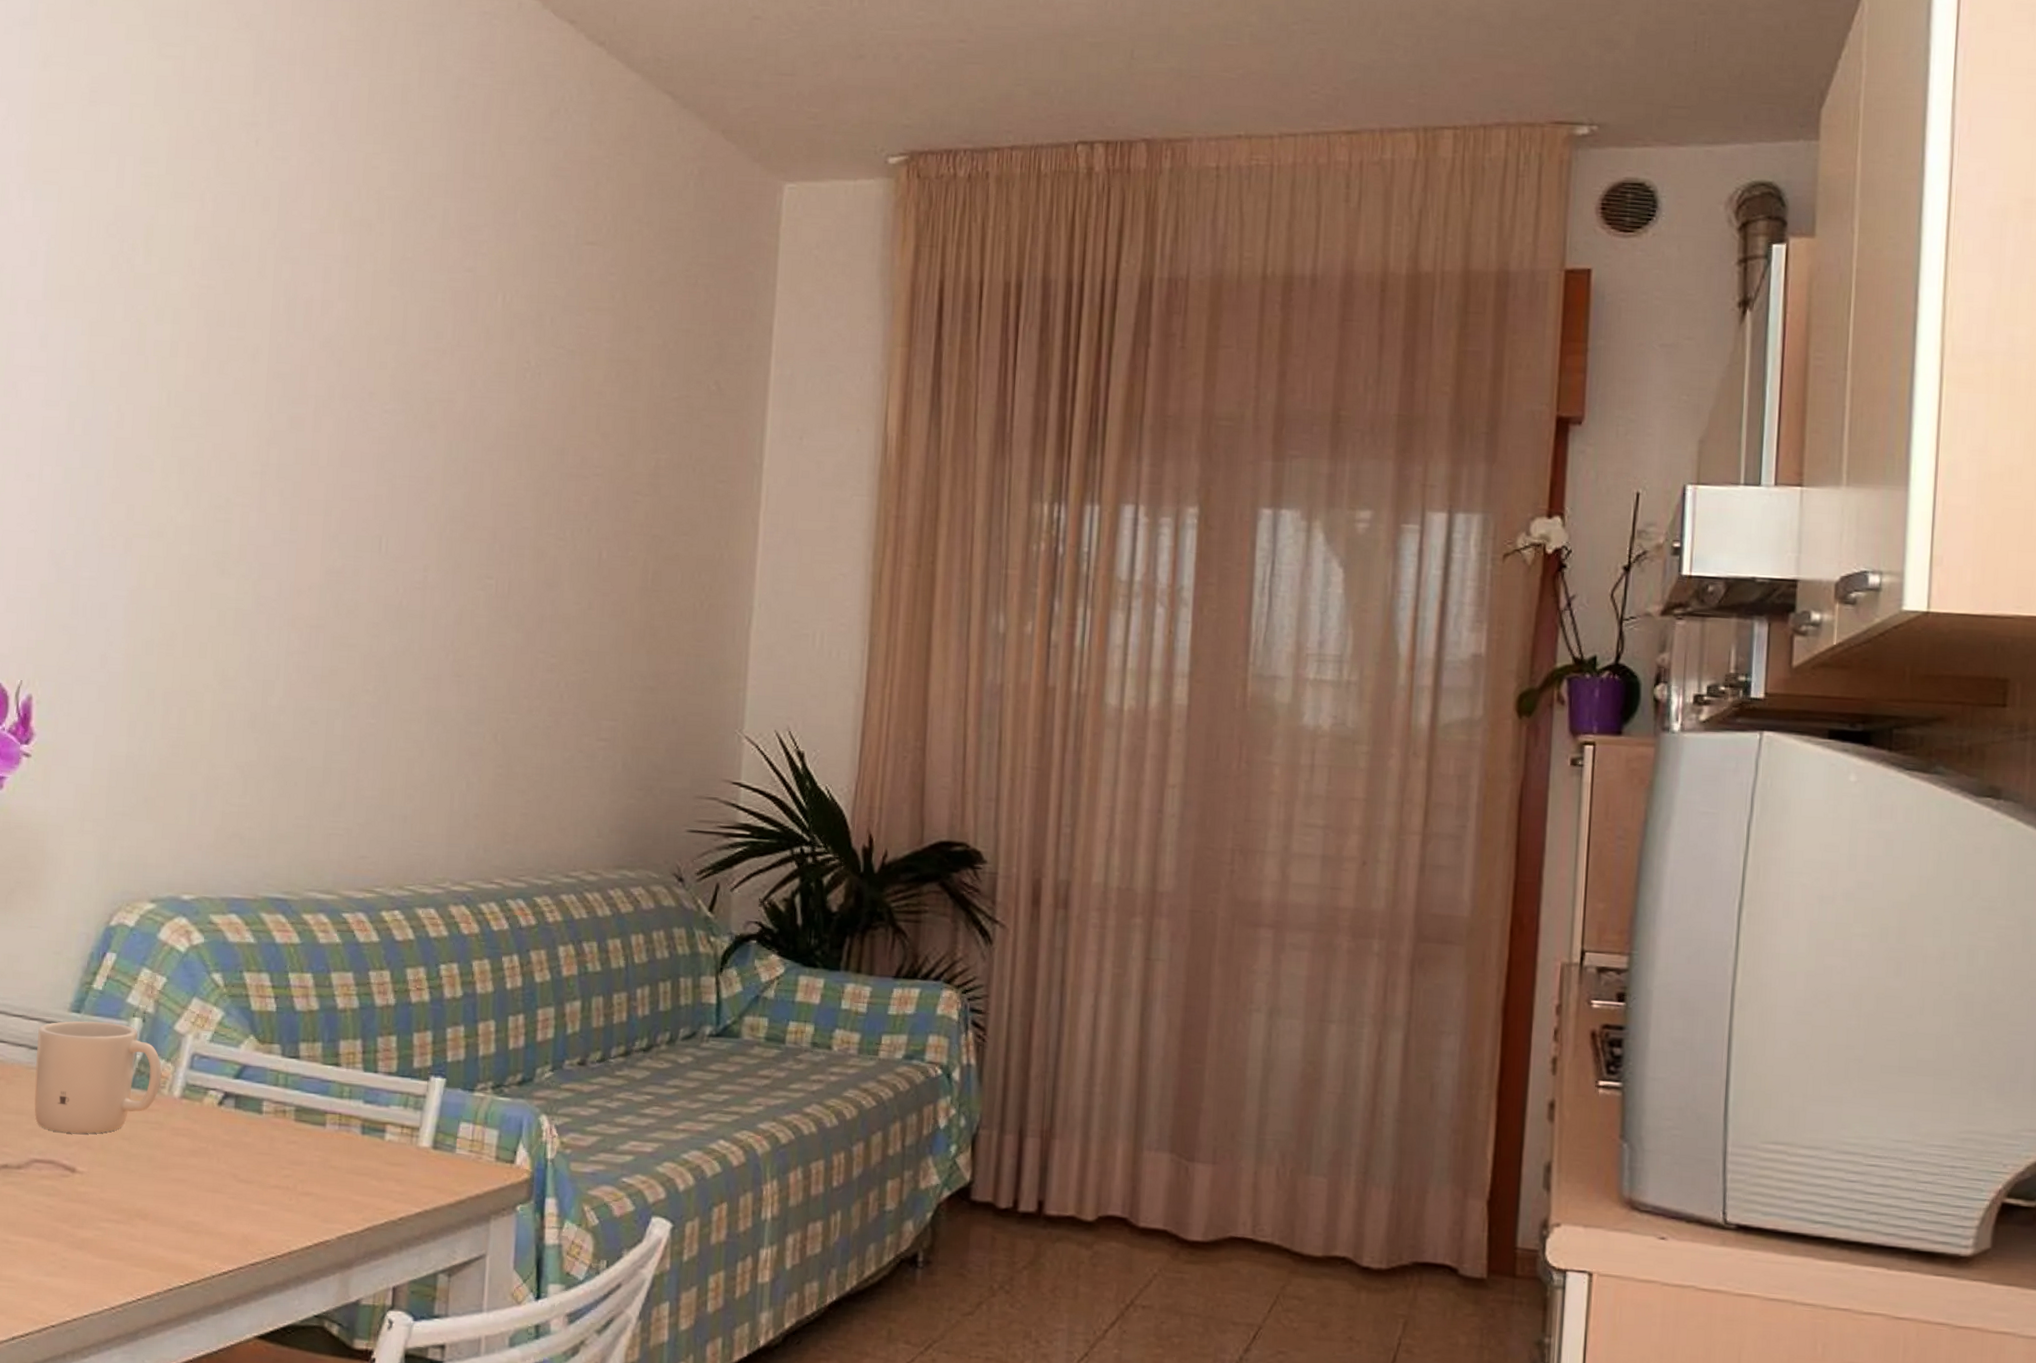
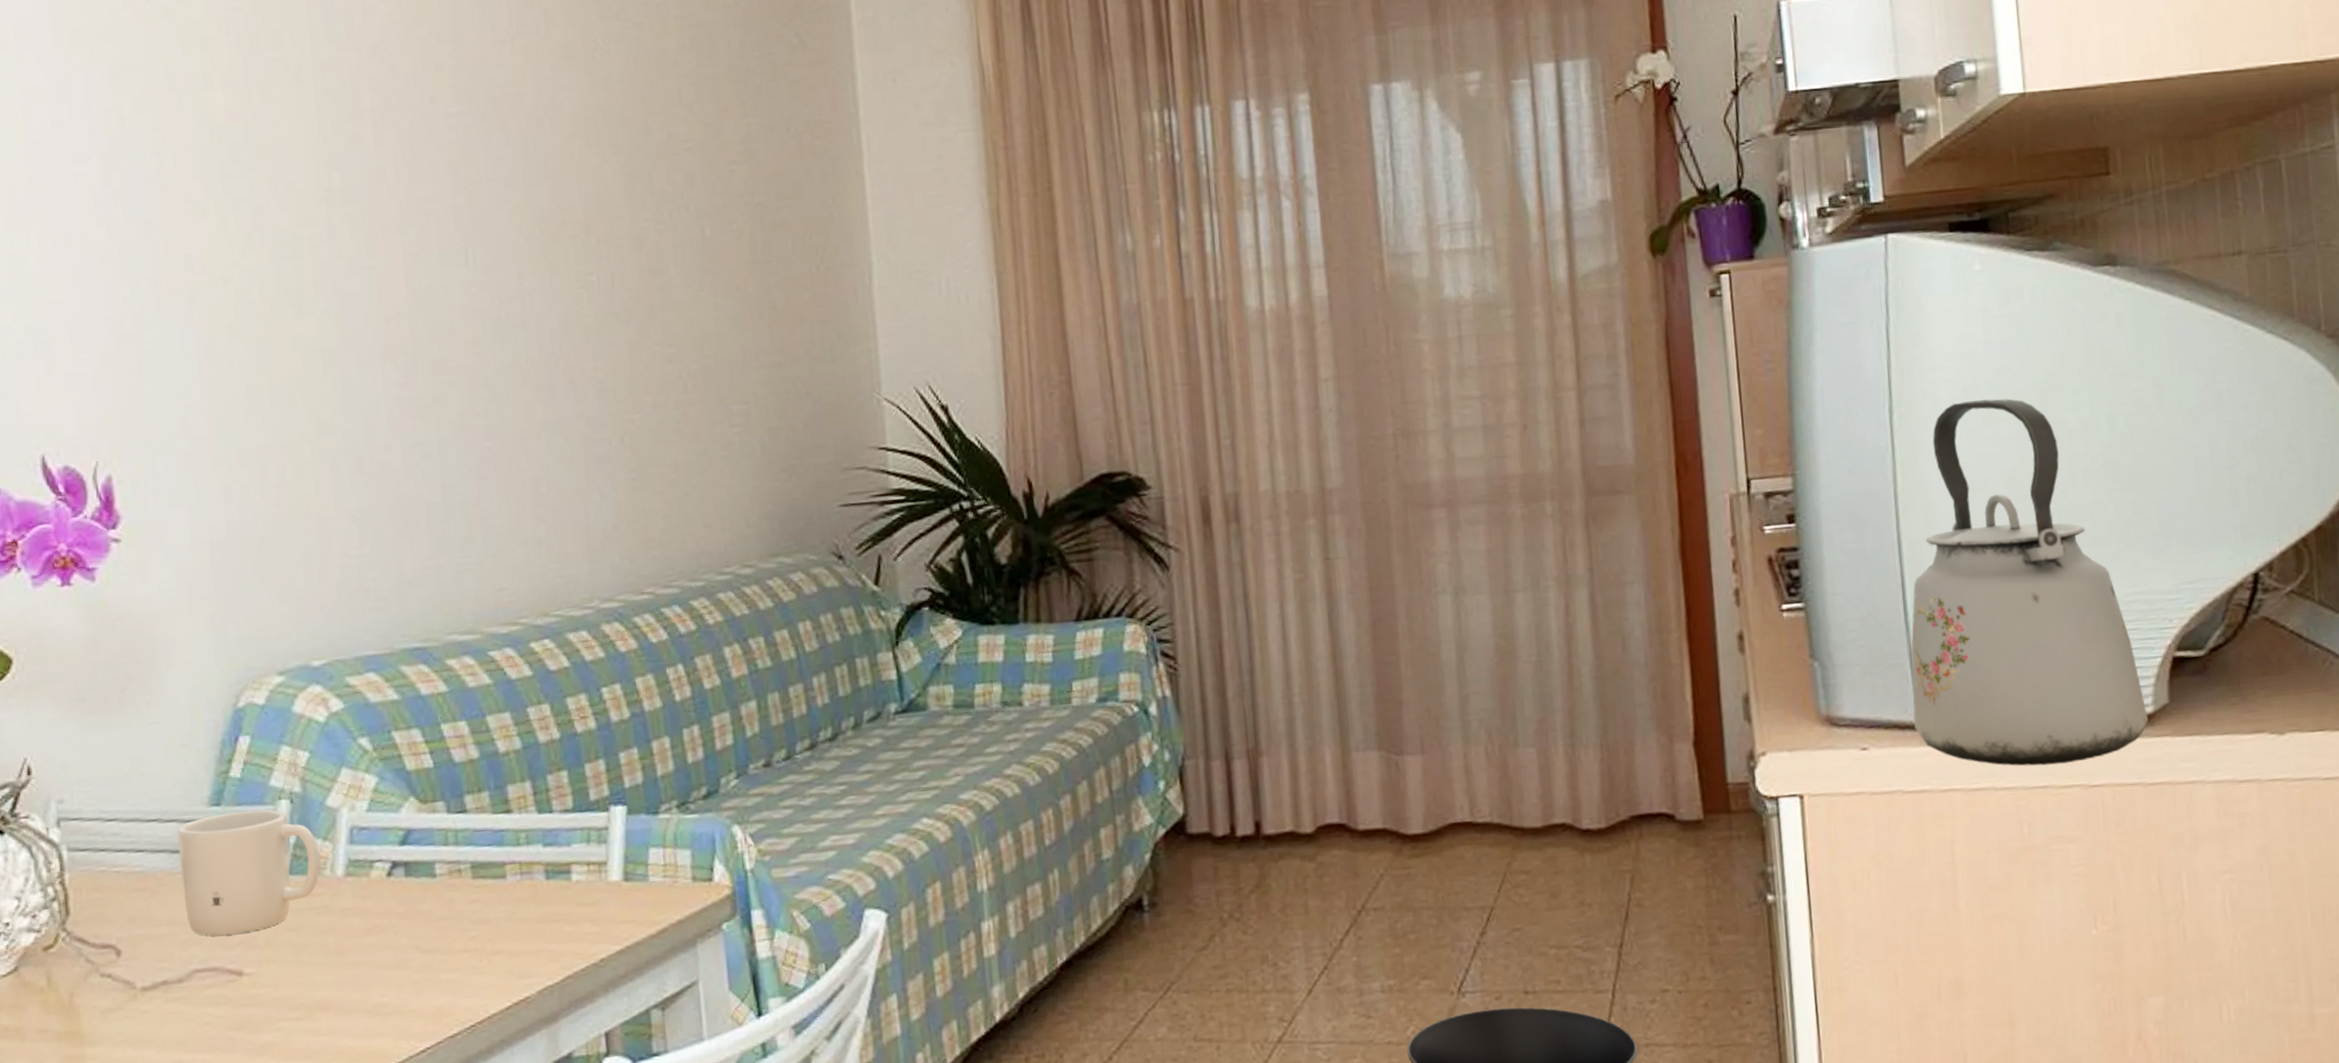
kettle: none [1717,909,1967,1291] -> present [1910,399,2149,767]

